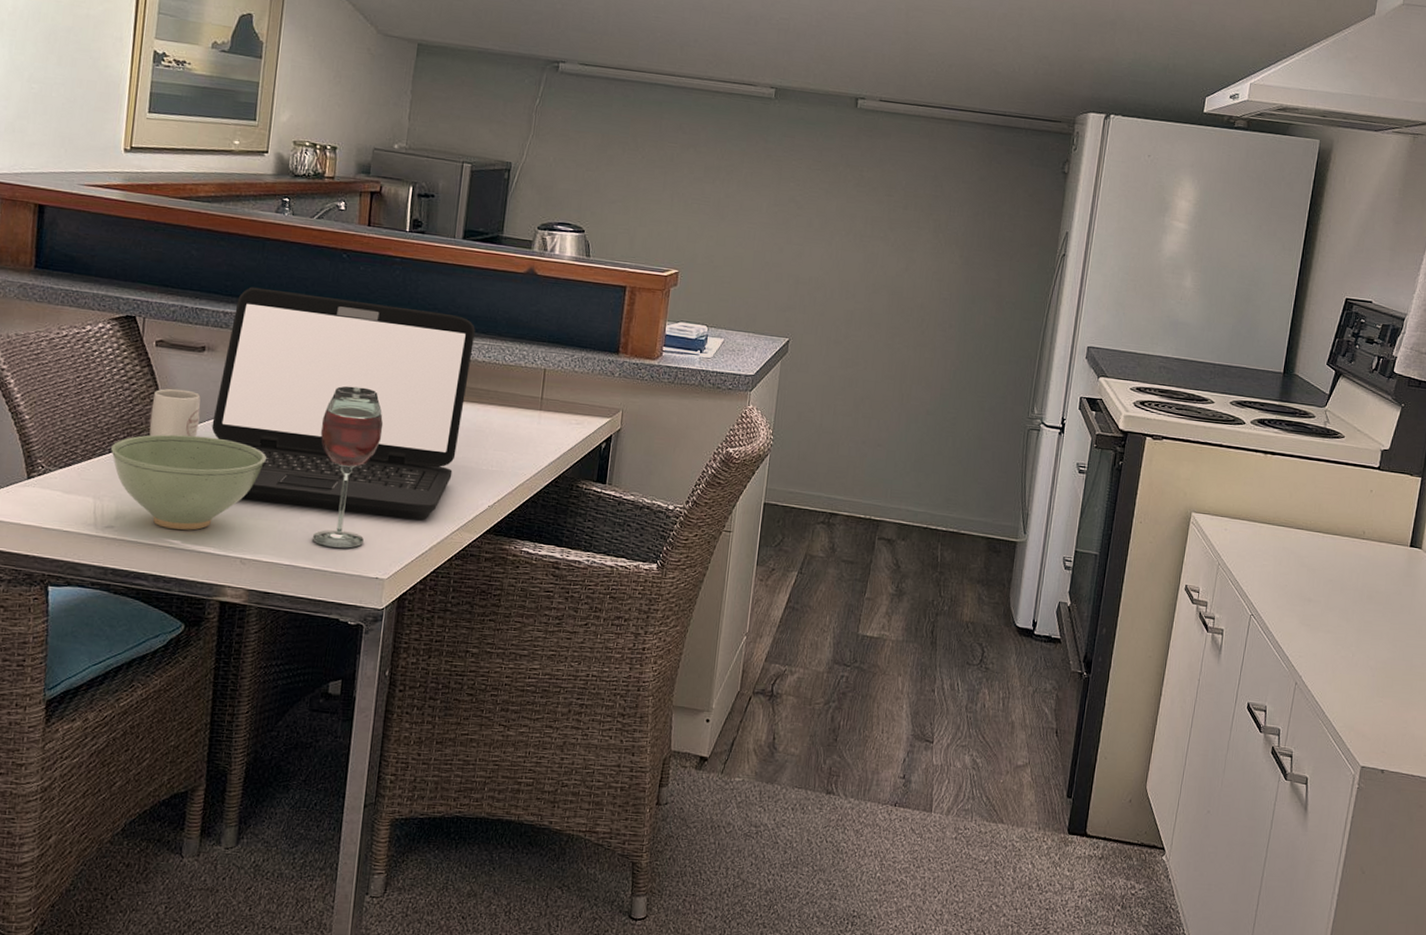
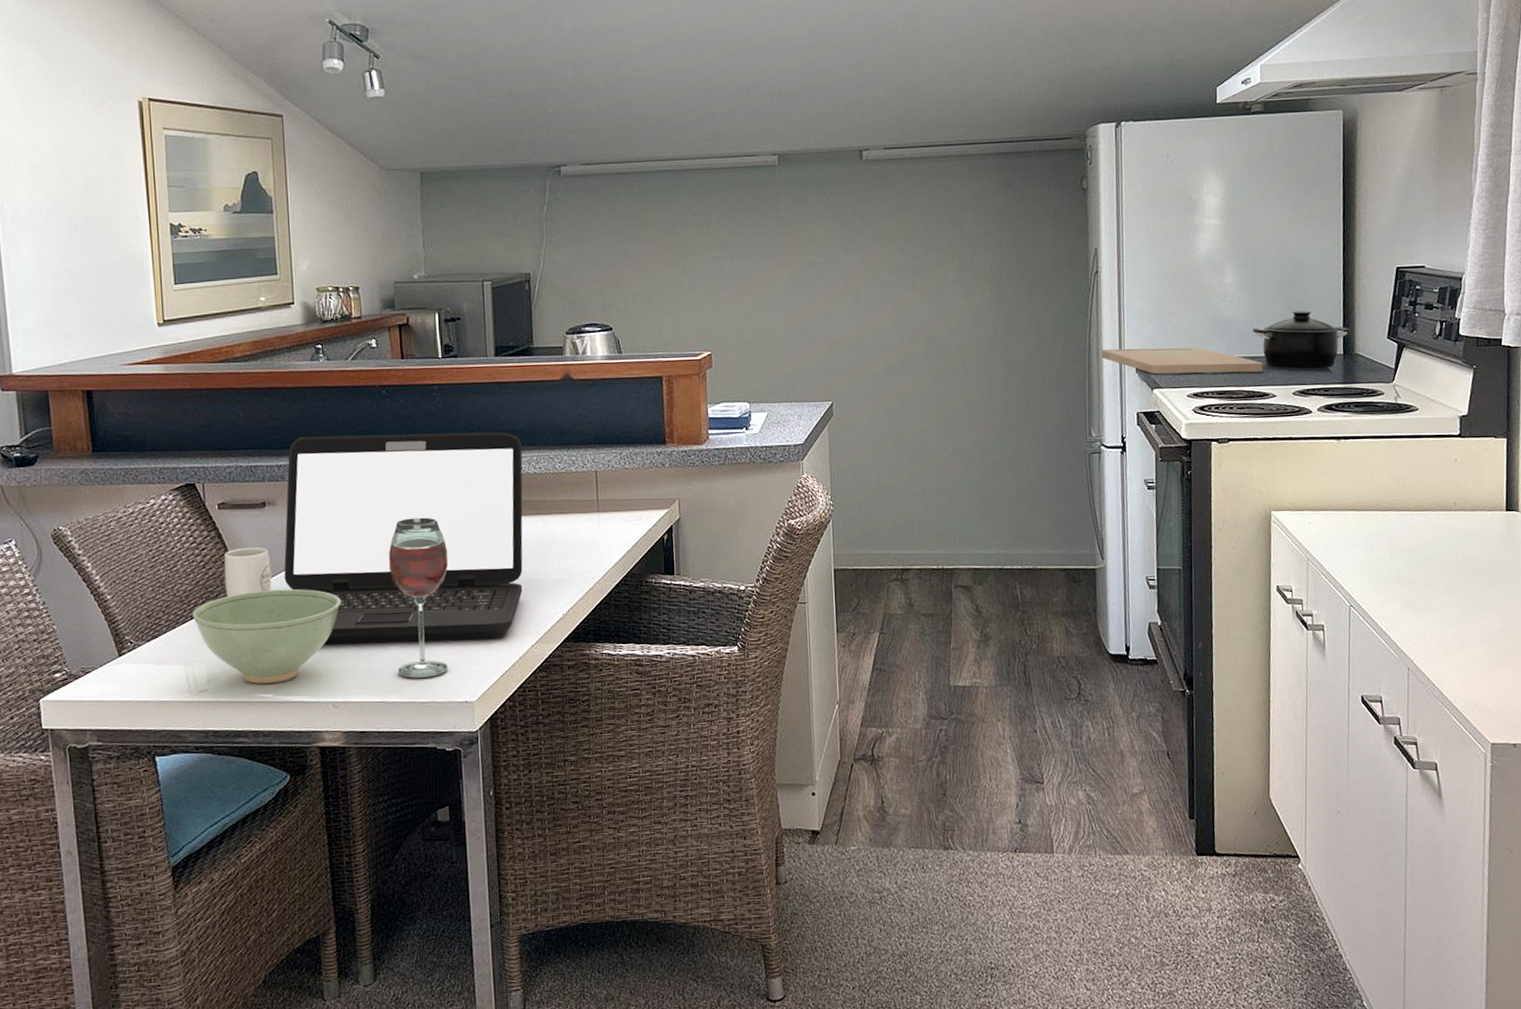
cutting board: none [1055,331,1208,377] -> present [1101,347,1264,375]
saucepan: none [1202,324,1293,384] -> present [1252,310,1350,369]

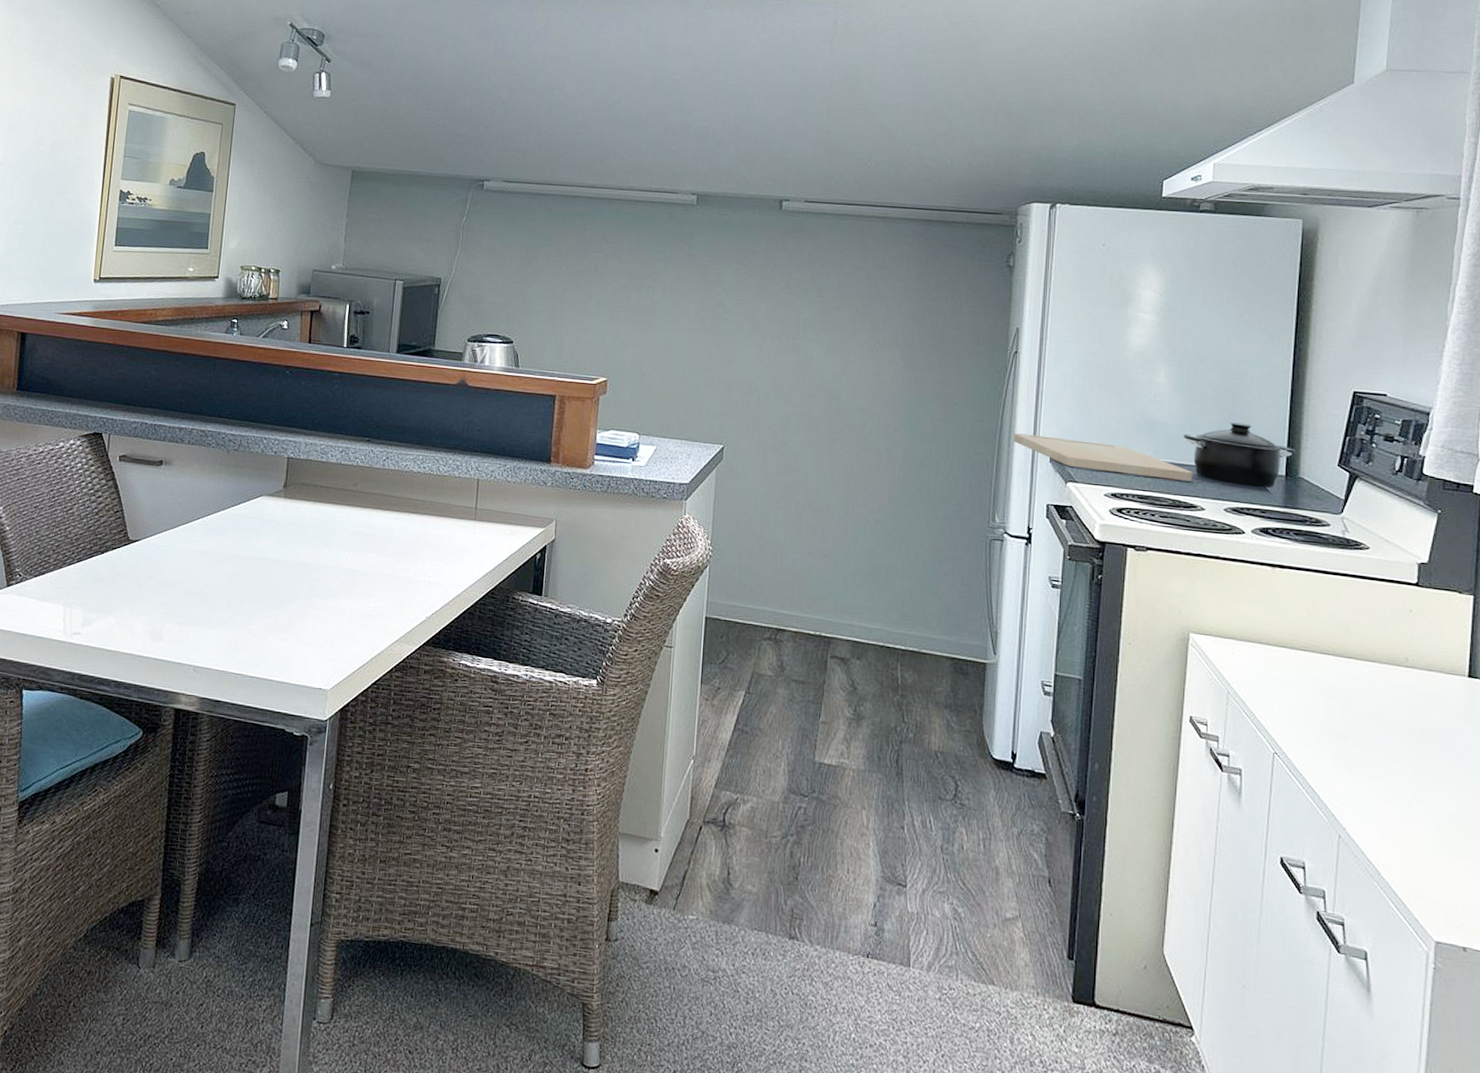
bowl: present [193,588,341,684] -> none [79,544,217,638]
mug: present [223,547,272,597] -> none [112,501,159,547]
laptop: present [284,432,523,644] -> none [168,403,410,630]
wineglass: present [388,517,449,678] -> none [260,497,325,658]

